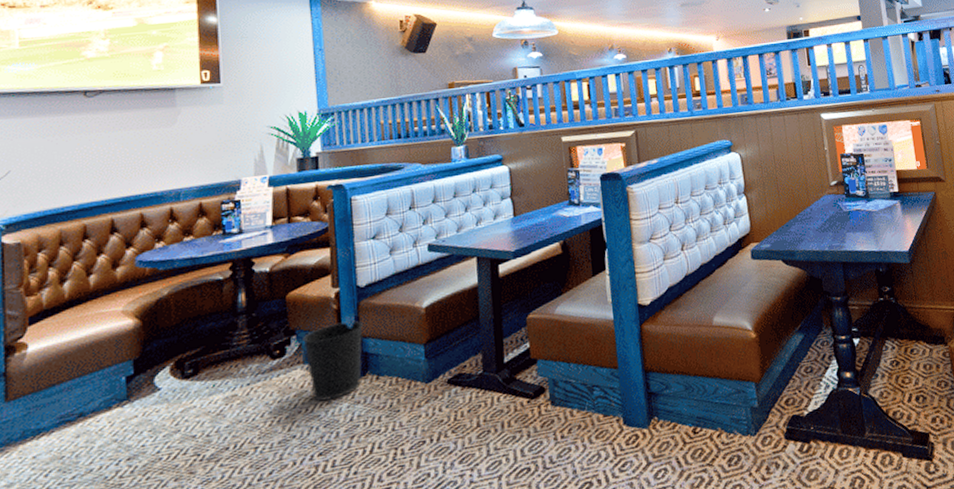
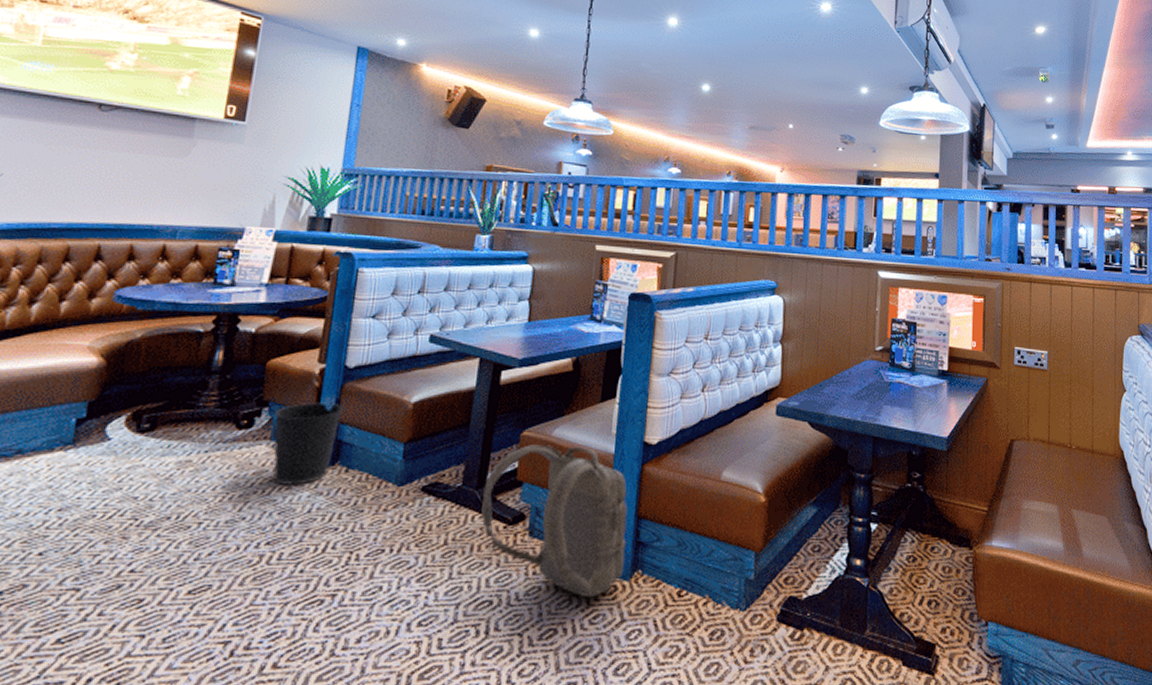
backpack: none [503,319,642,450] -> present [481,445,628,598]

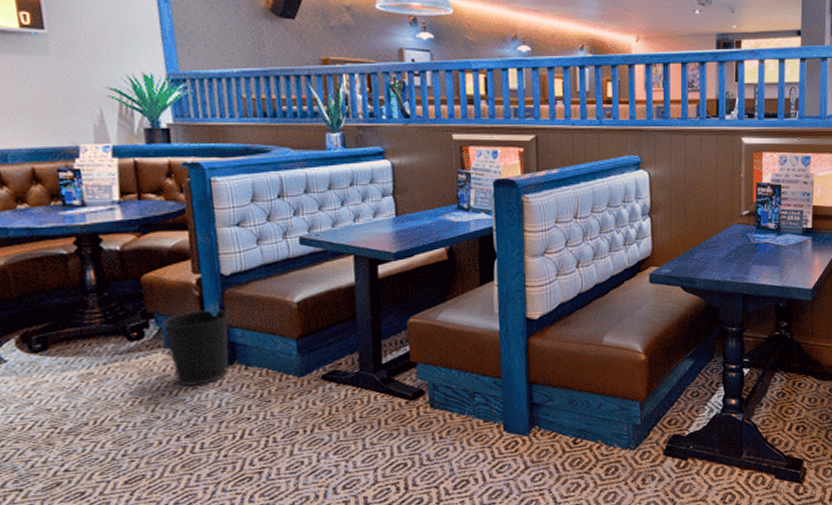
backpack: present [481,445,628,598] -> none [380,327,522,453]

